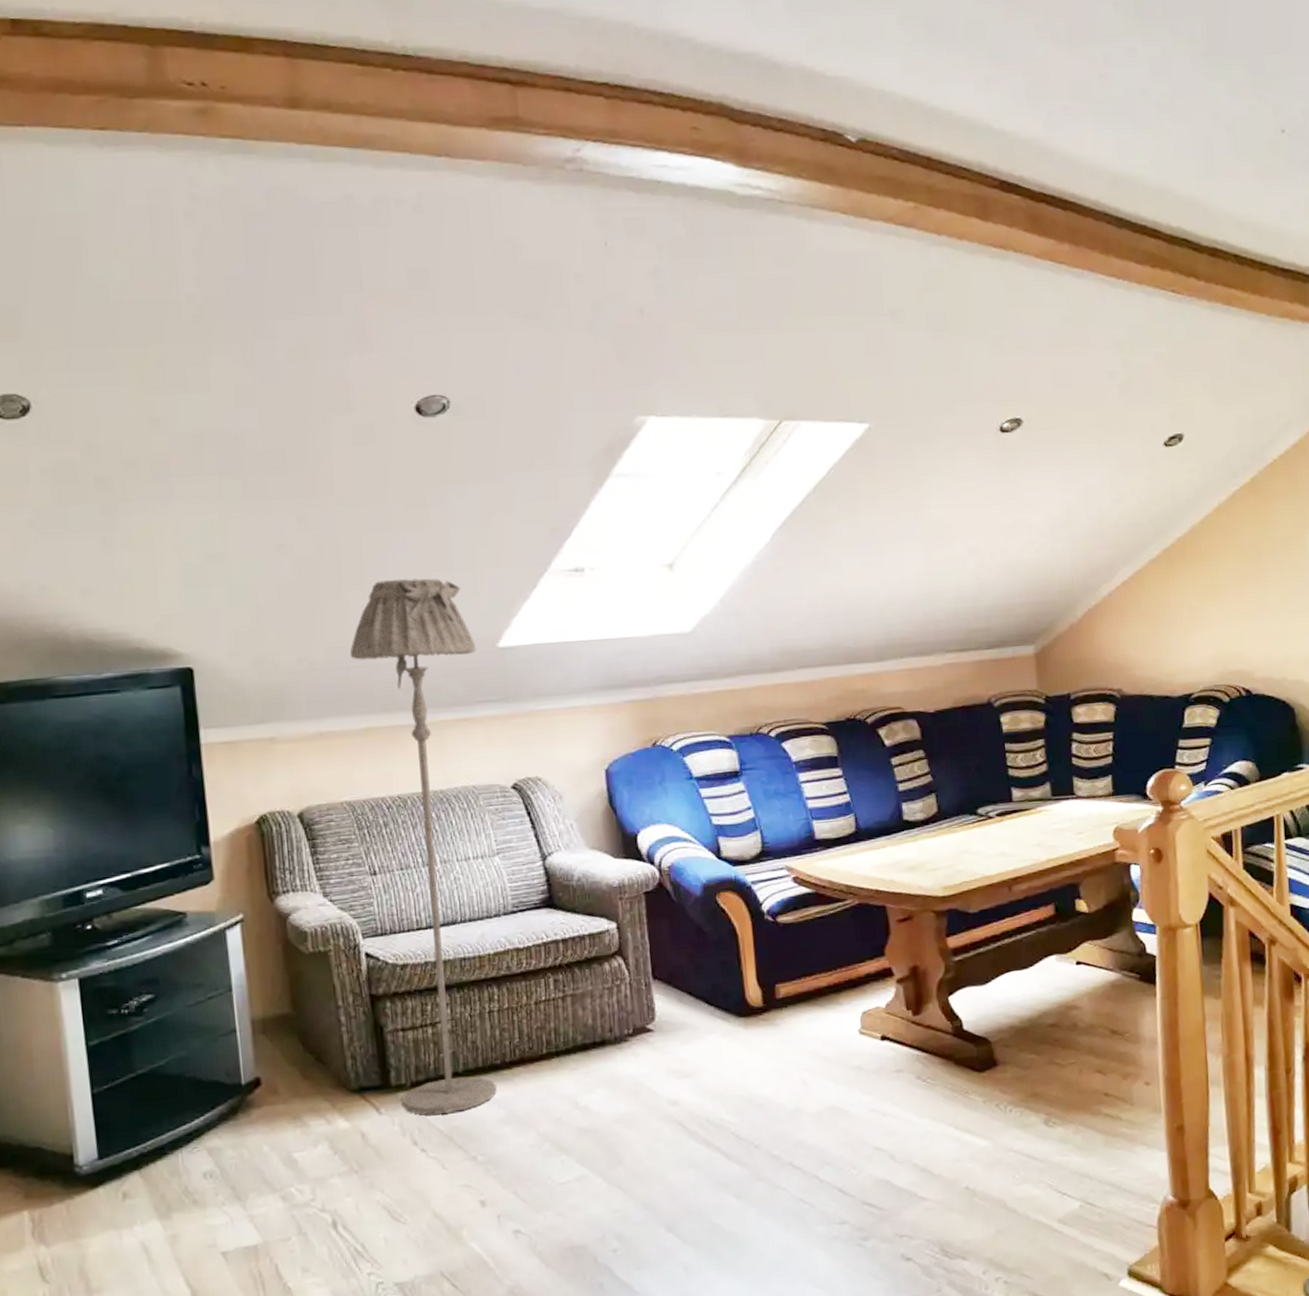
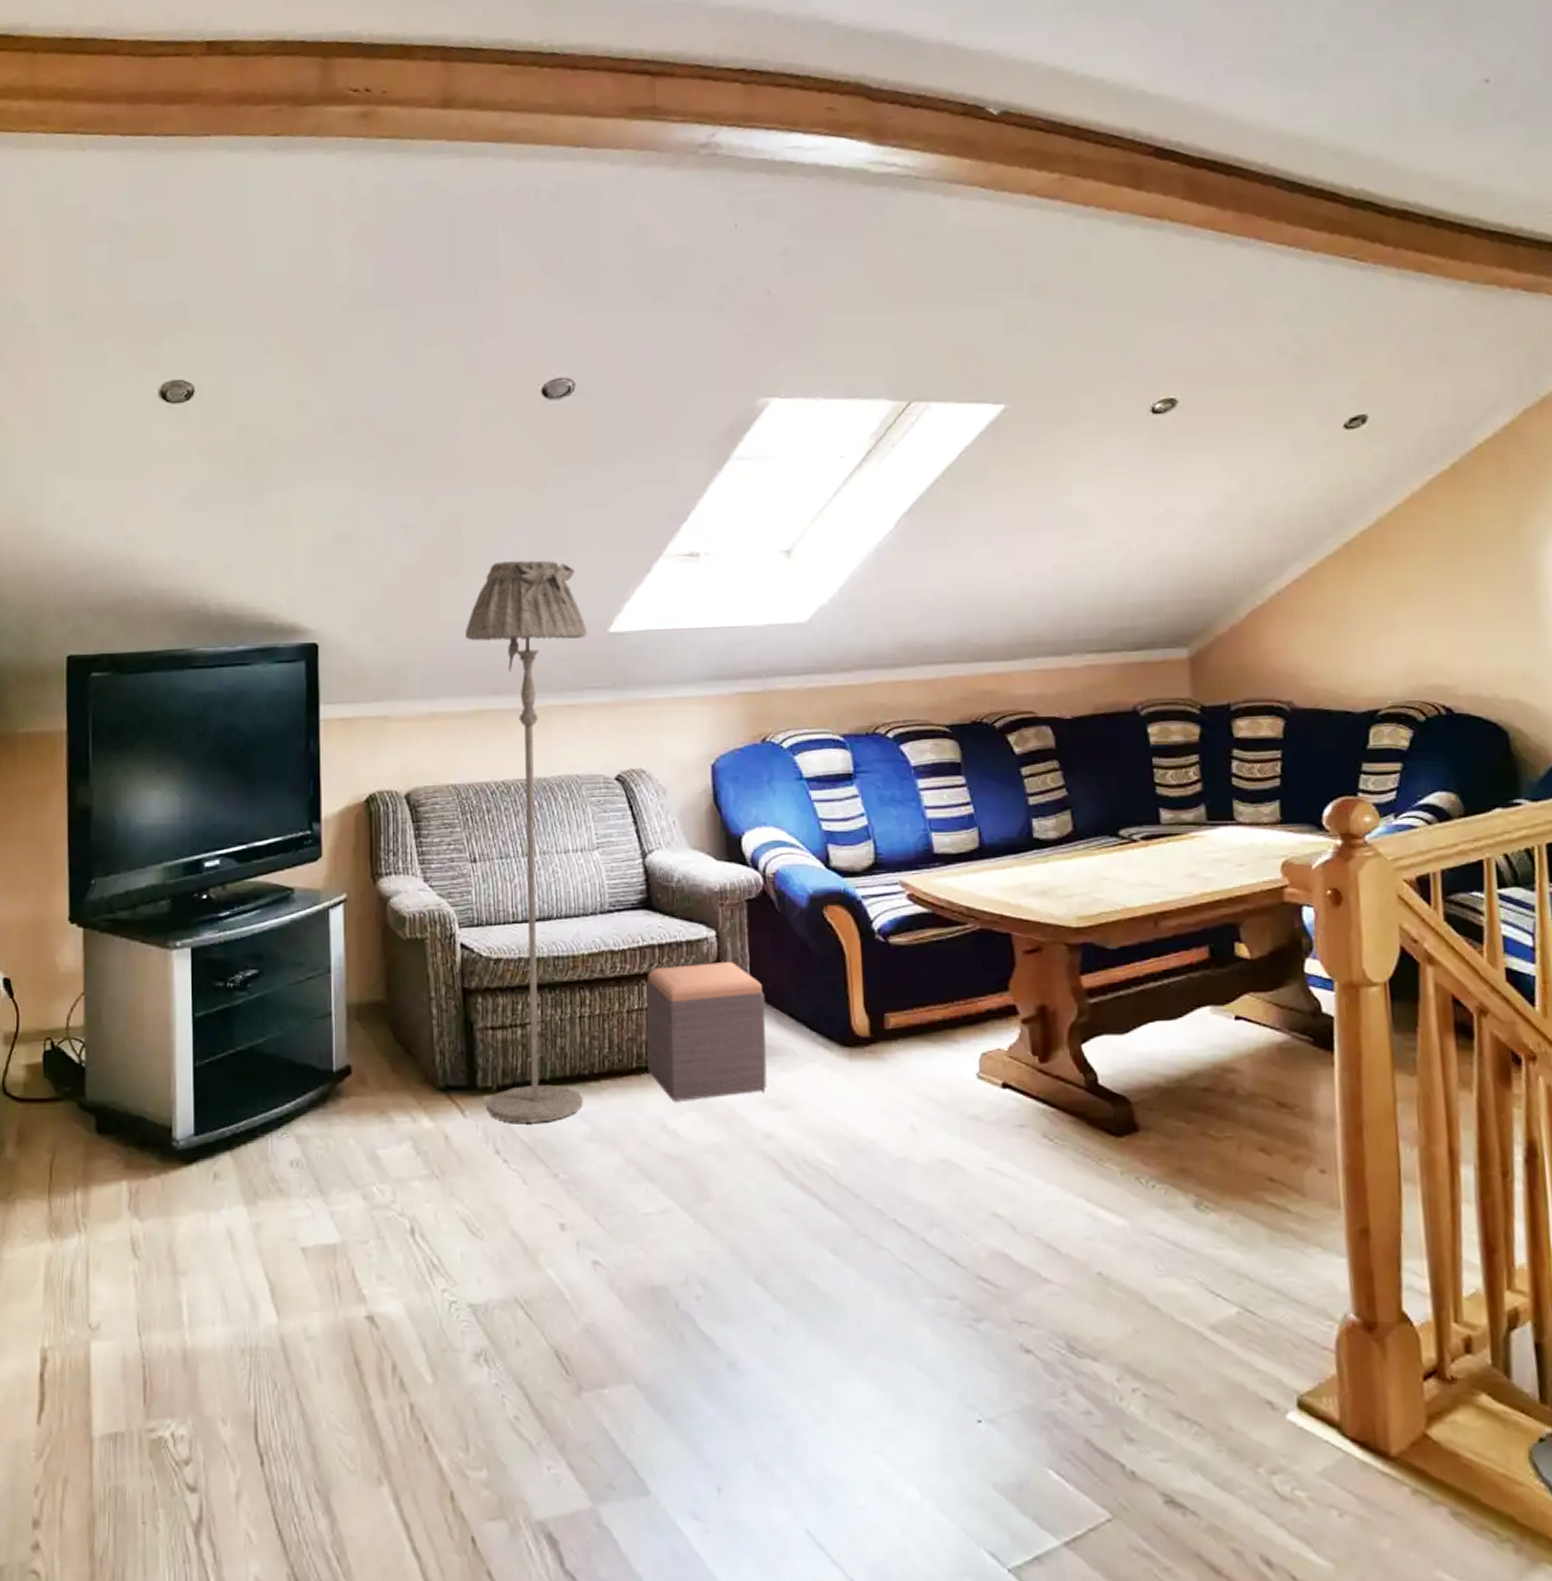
footstool: none [552,950,671,1081] -> present [646,962,767,1102]

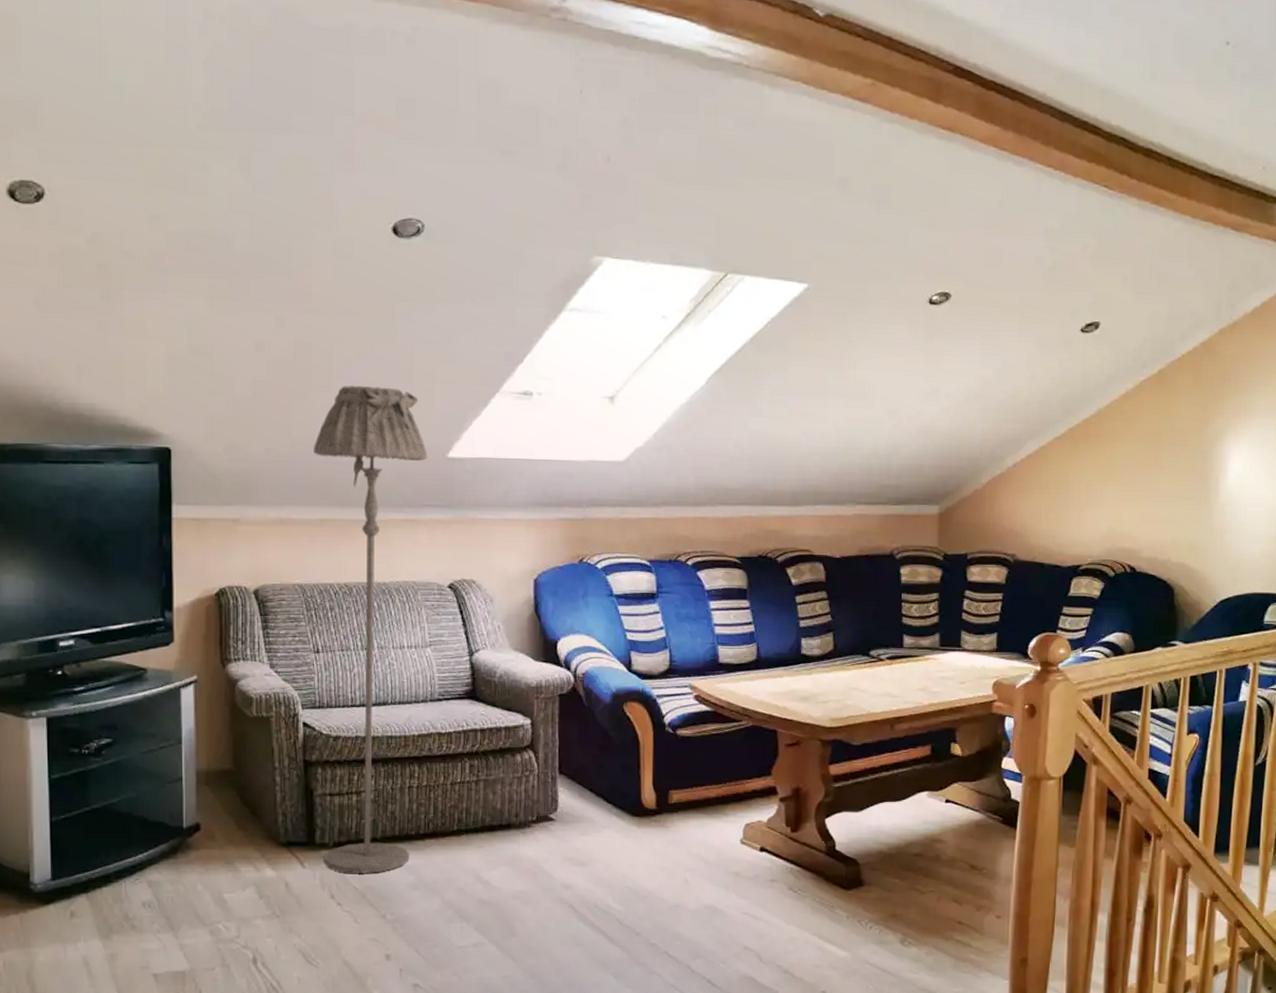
footstool: present [646,962,767,1102] -> none [467,745,570,858]

